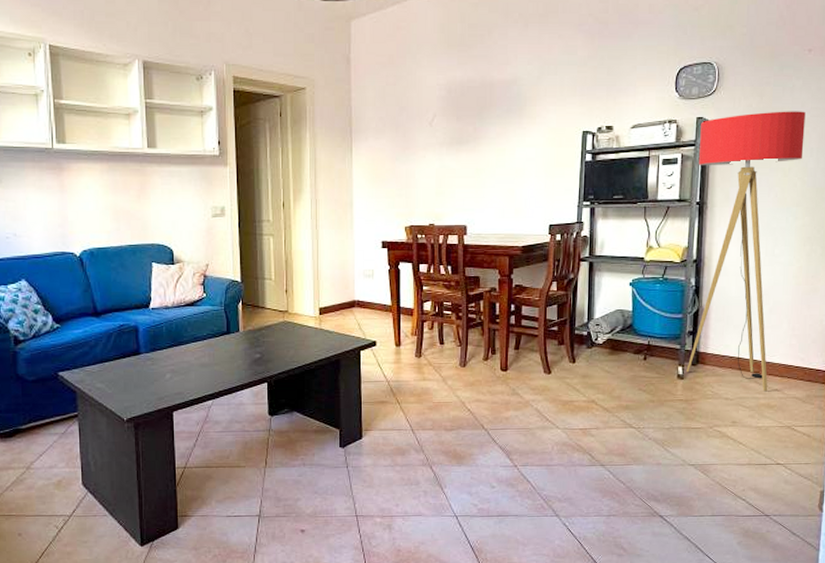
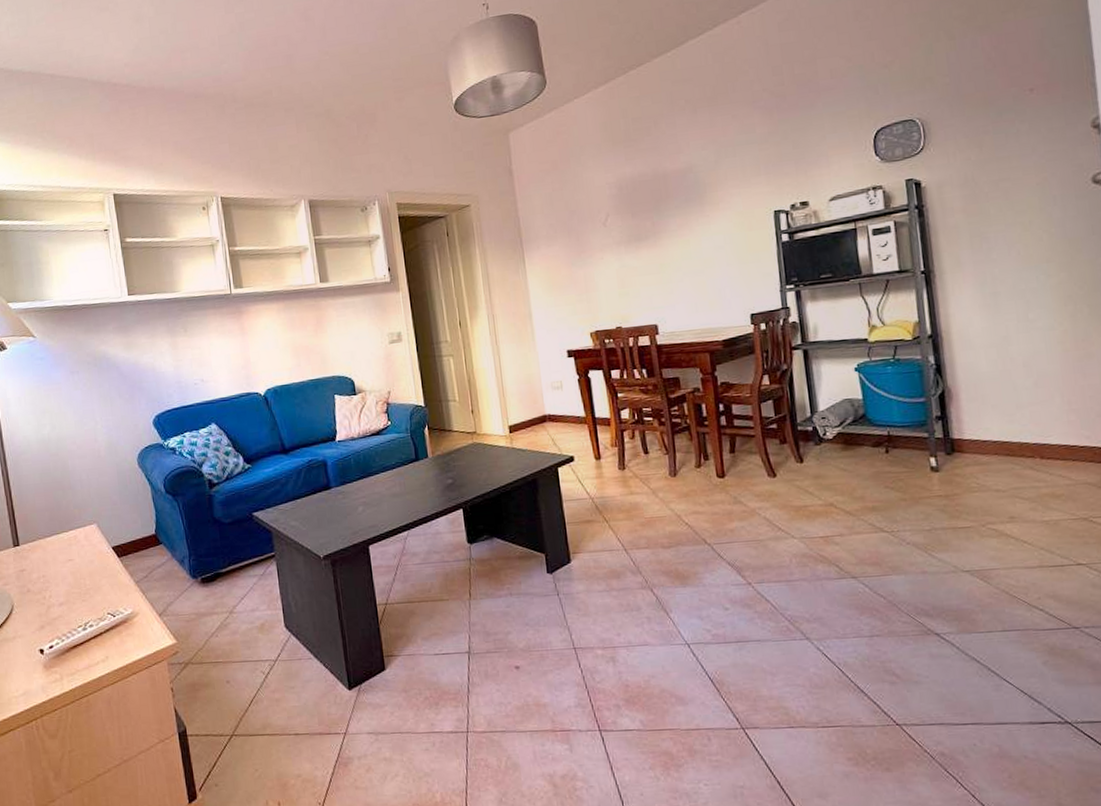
floor lamp: present [686,111,806,392] -> none [912,156,1050,479]

